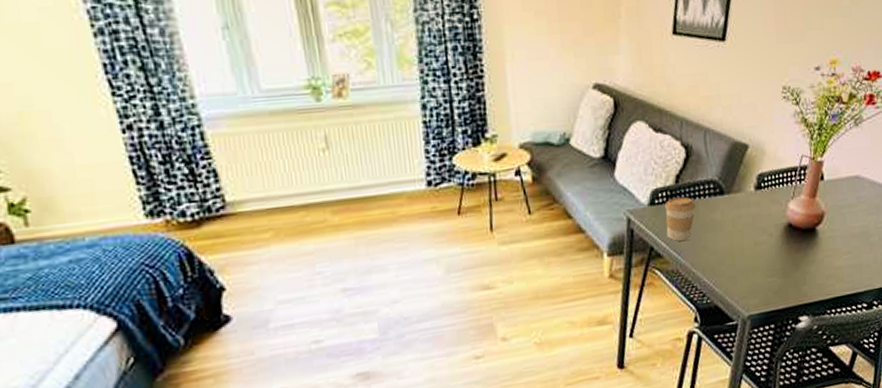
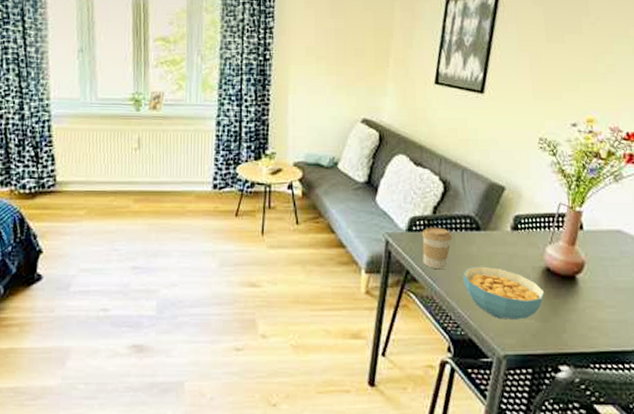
cereal bowl: none [707,230,787,282] -> present [463,266,545,320]

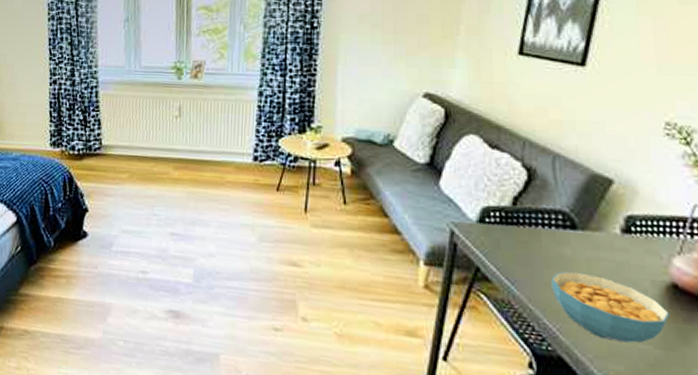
coffee cup: present [421,227,453,270] -> none [496,220,538,271]

